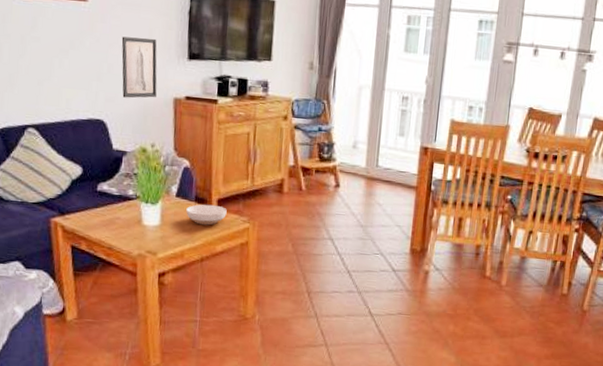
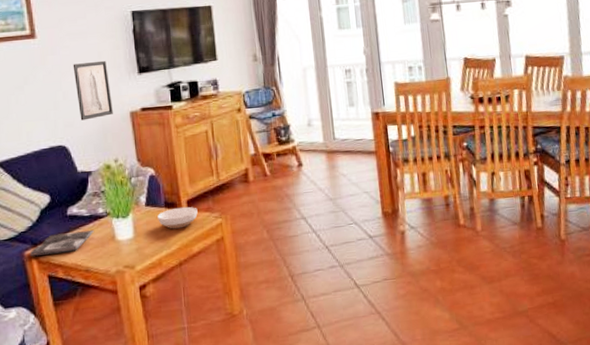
magazine: none [55,206,123,227] -> present [29,230,95,256]

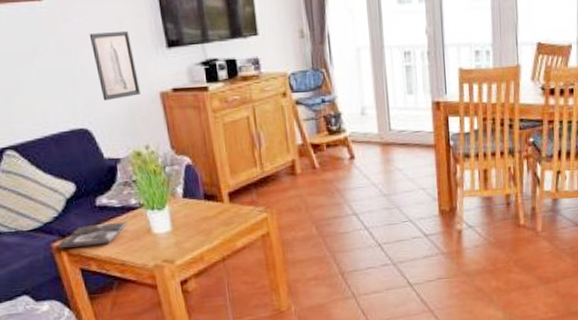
bowl: present [158,206,198,229] -> none [197,199,241,223]

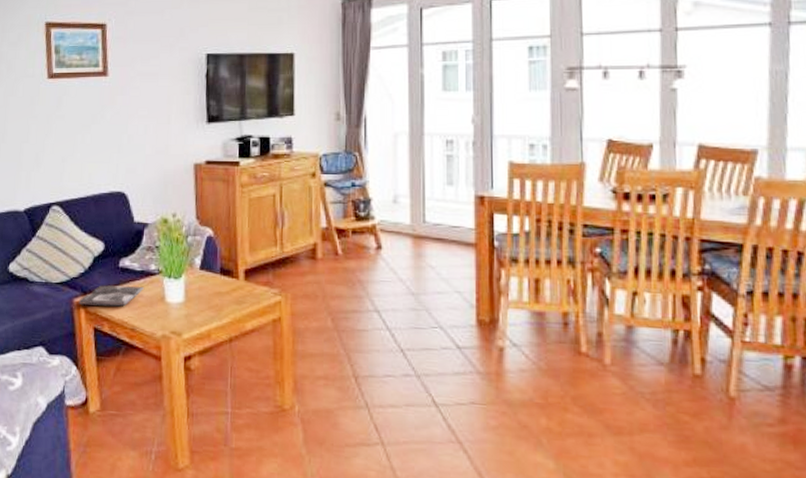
wall art: present [89,30,140,101] -> none [141,105,177,168]

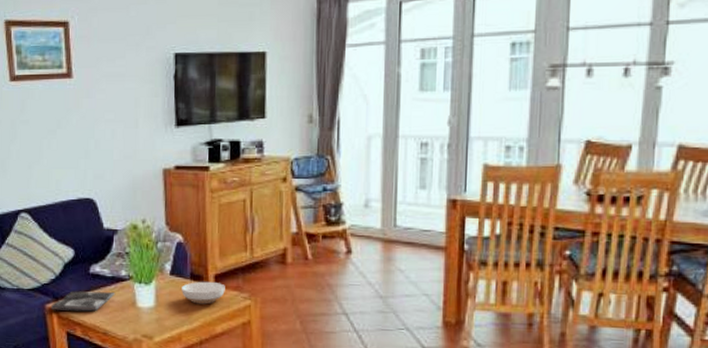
bowl: none [211,276,255,300] -> present [182,281,225,305]

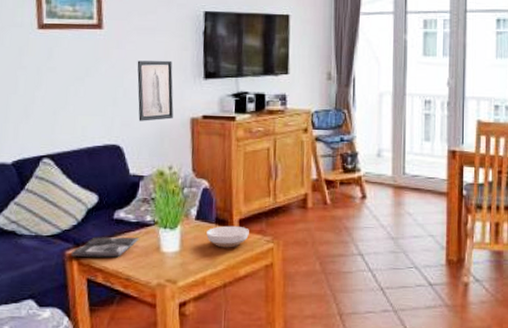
wall art: none [107,108,145,173] -> present [137,60,174,121]

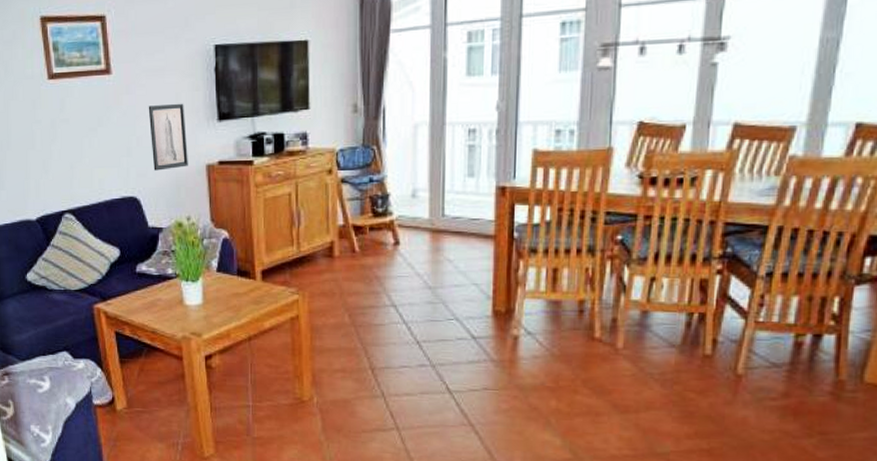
magazine: present [70,237,140,257] -> none [98,290,163,311]
bowl: present [206,225,249,248] -> none [229,277,273,300]

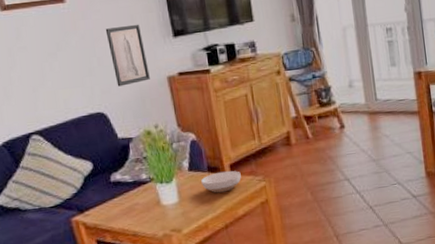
bowl: none [229,277,273,300] -> present [201,170,241,193]

